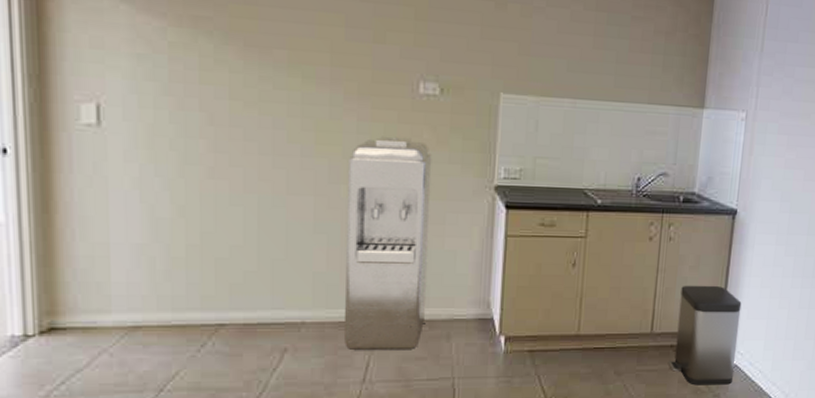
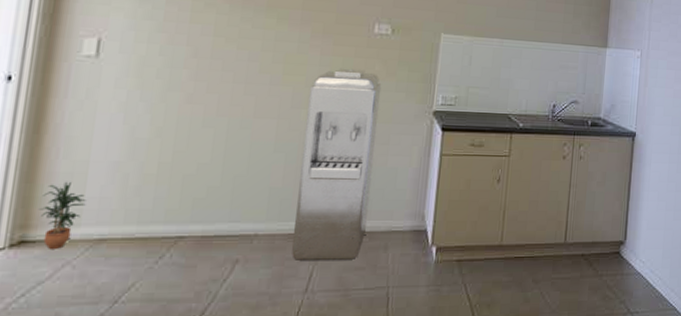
potted plant: none [63,265,113,336] -> present [38,181,86,249]
pedal bin: present [667,285,742,386] -> none [579,199,642,292]

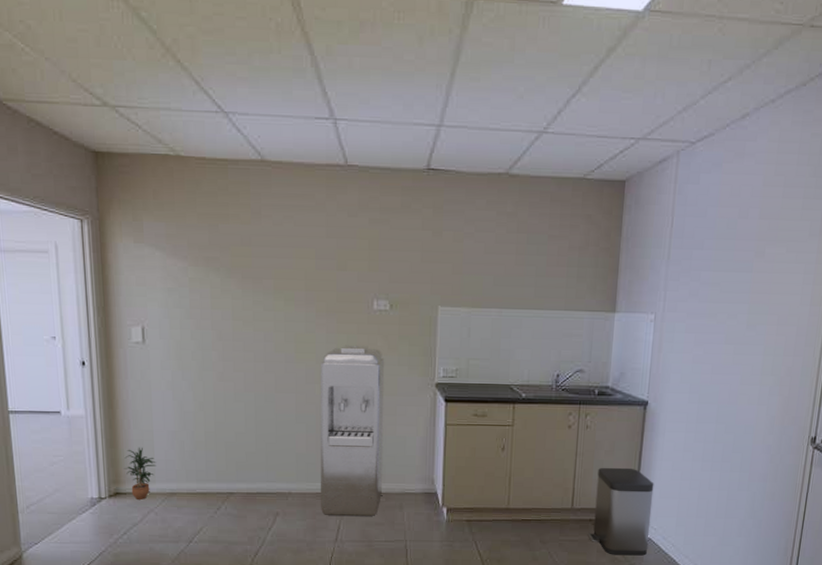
pedal bin: none [579,199,642,292] -> present [587,467,654,556]

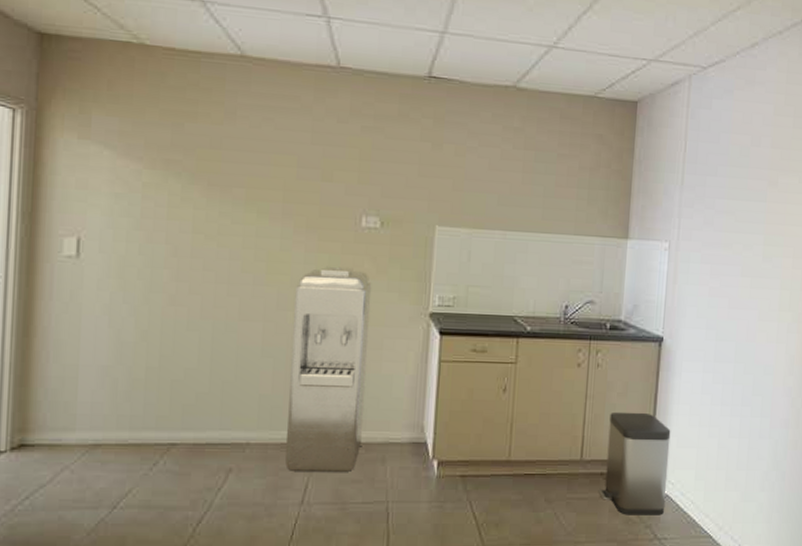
potted plant: present [124,447,156,500] -> none [34,385,79,453]

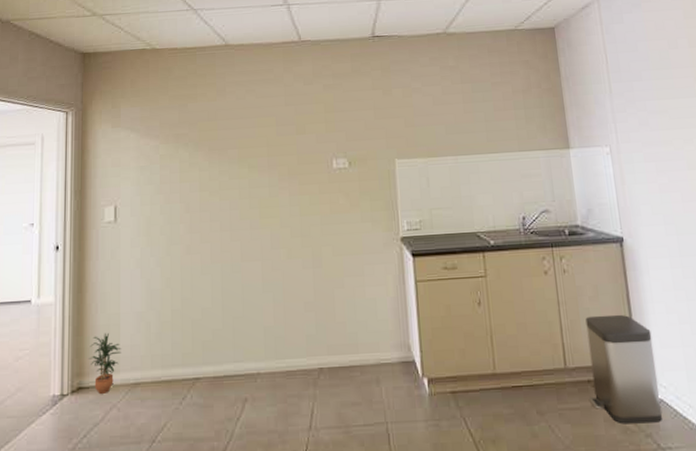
potted plant: none [34,385,79,453] -> present [88,332,121,394]
water dispenser: present [285,266,372,472] -> none [285,204,356,397]

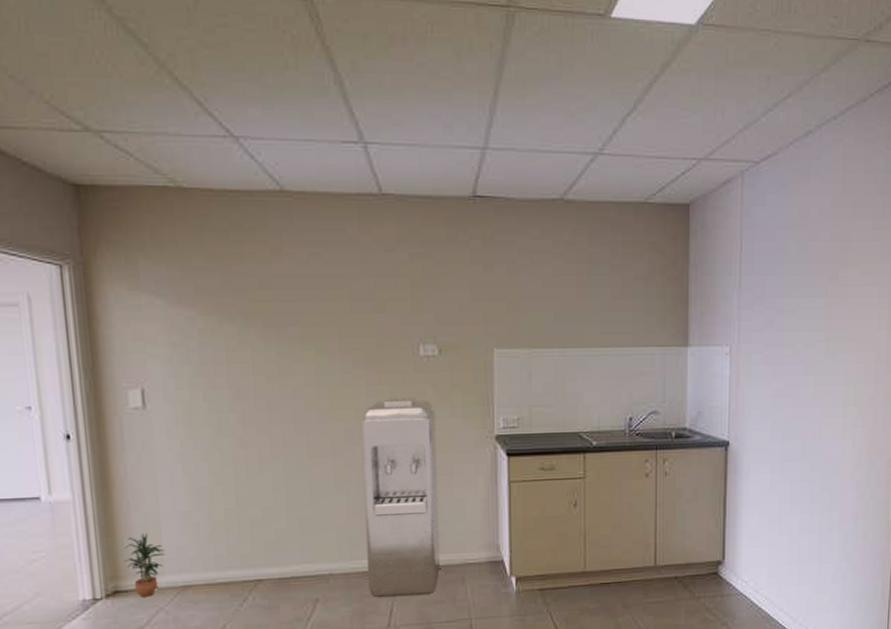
water dispenser: none [285,204,356,397] -> present [361,397,440,597]
pedal bin: present [585,314,663,424] -> none [673,516,742,615]

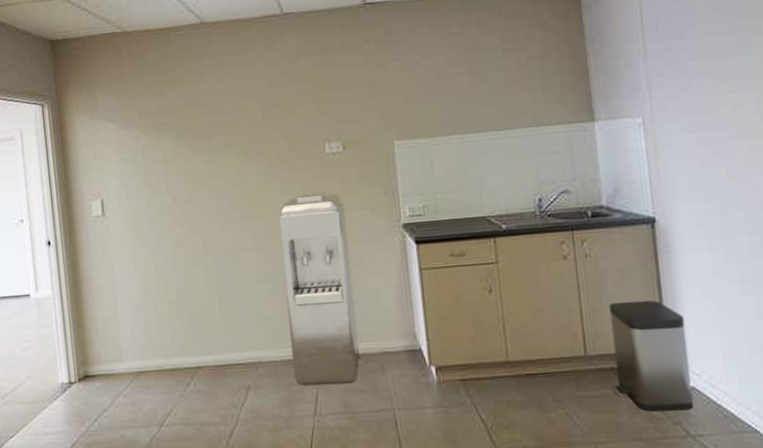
potted plant: present [124,533,165,597] -> none [91,324,123,382]
pedal bin: none [673,516,742,615] -> present [609,300,694,412]

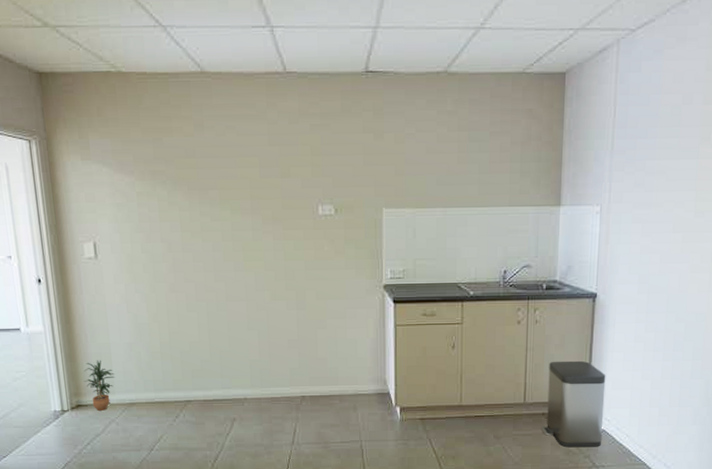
potted plant: none [91,324,123,382] -> present [84,359,115,411]
water dispenser: present [278,191,360,385] -> none [269,250,336,419]

